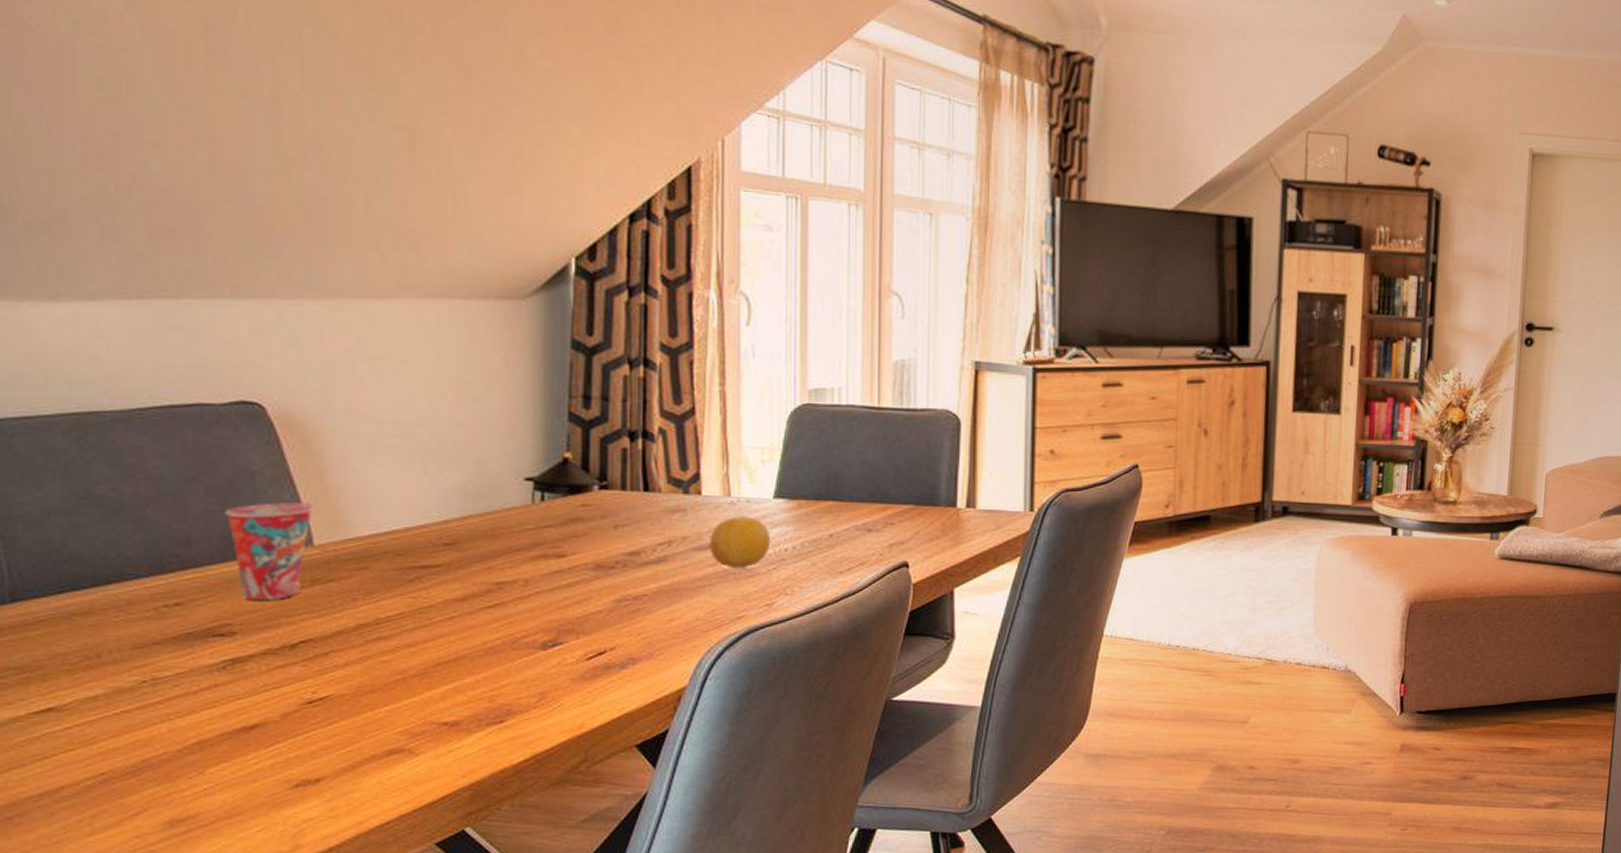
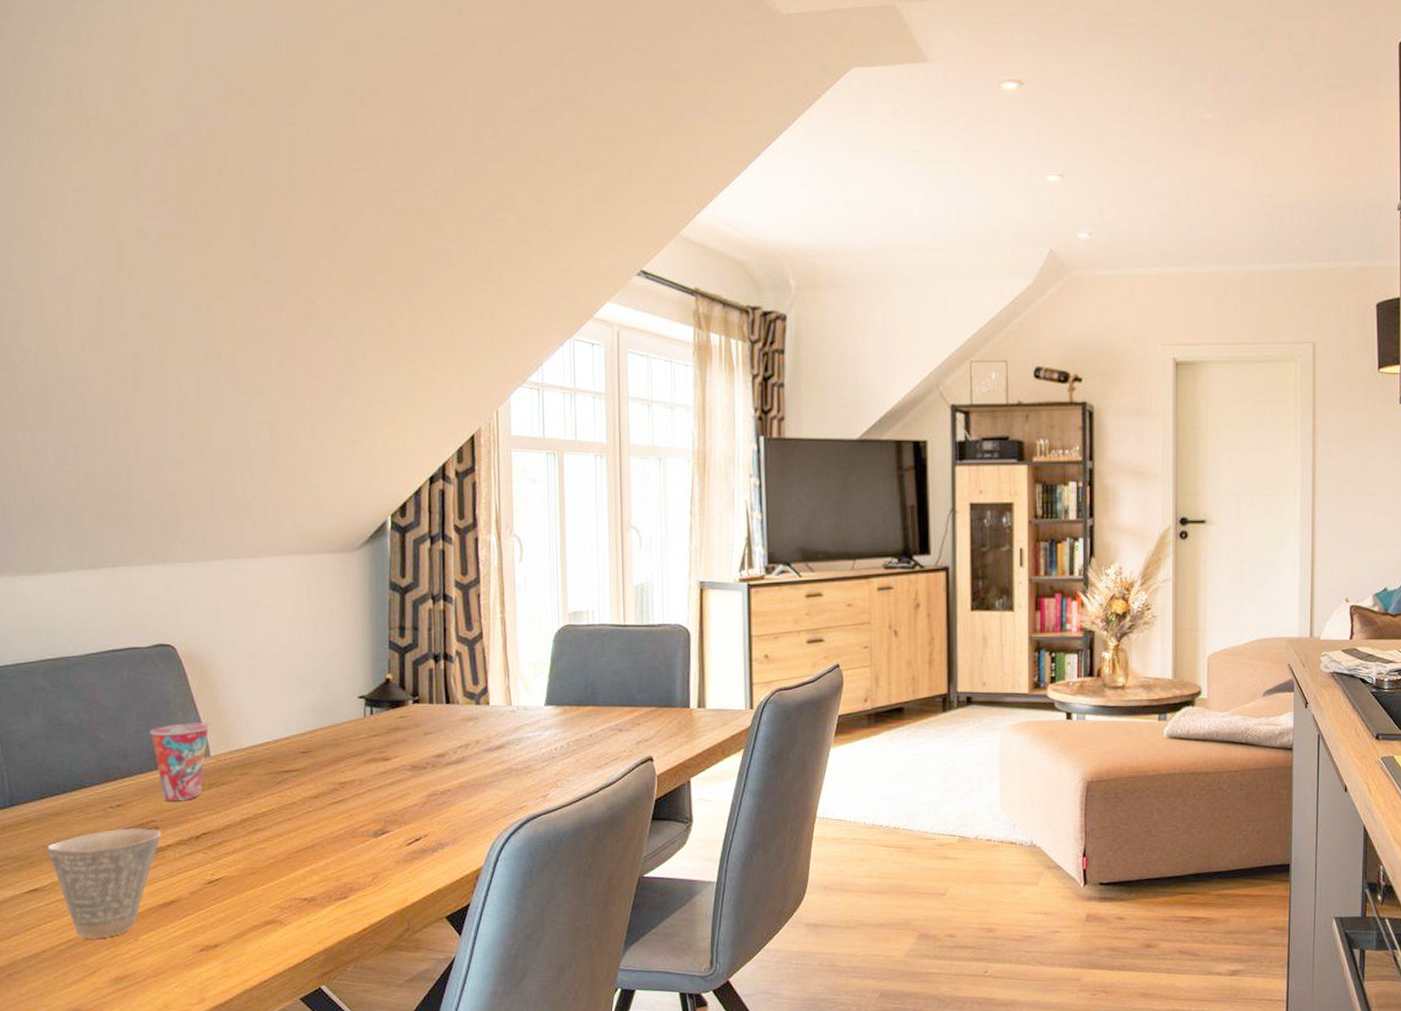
cup: none [67,632,240,772] -> present [47,827,161,939]
fruit: present [710,516,770,569] -> none [497,721,543,766]

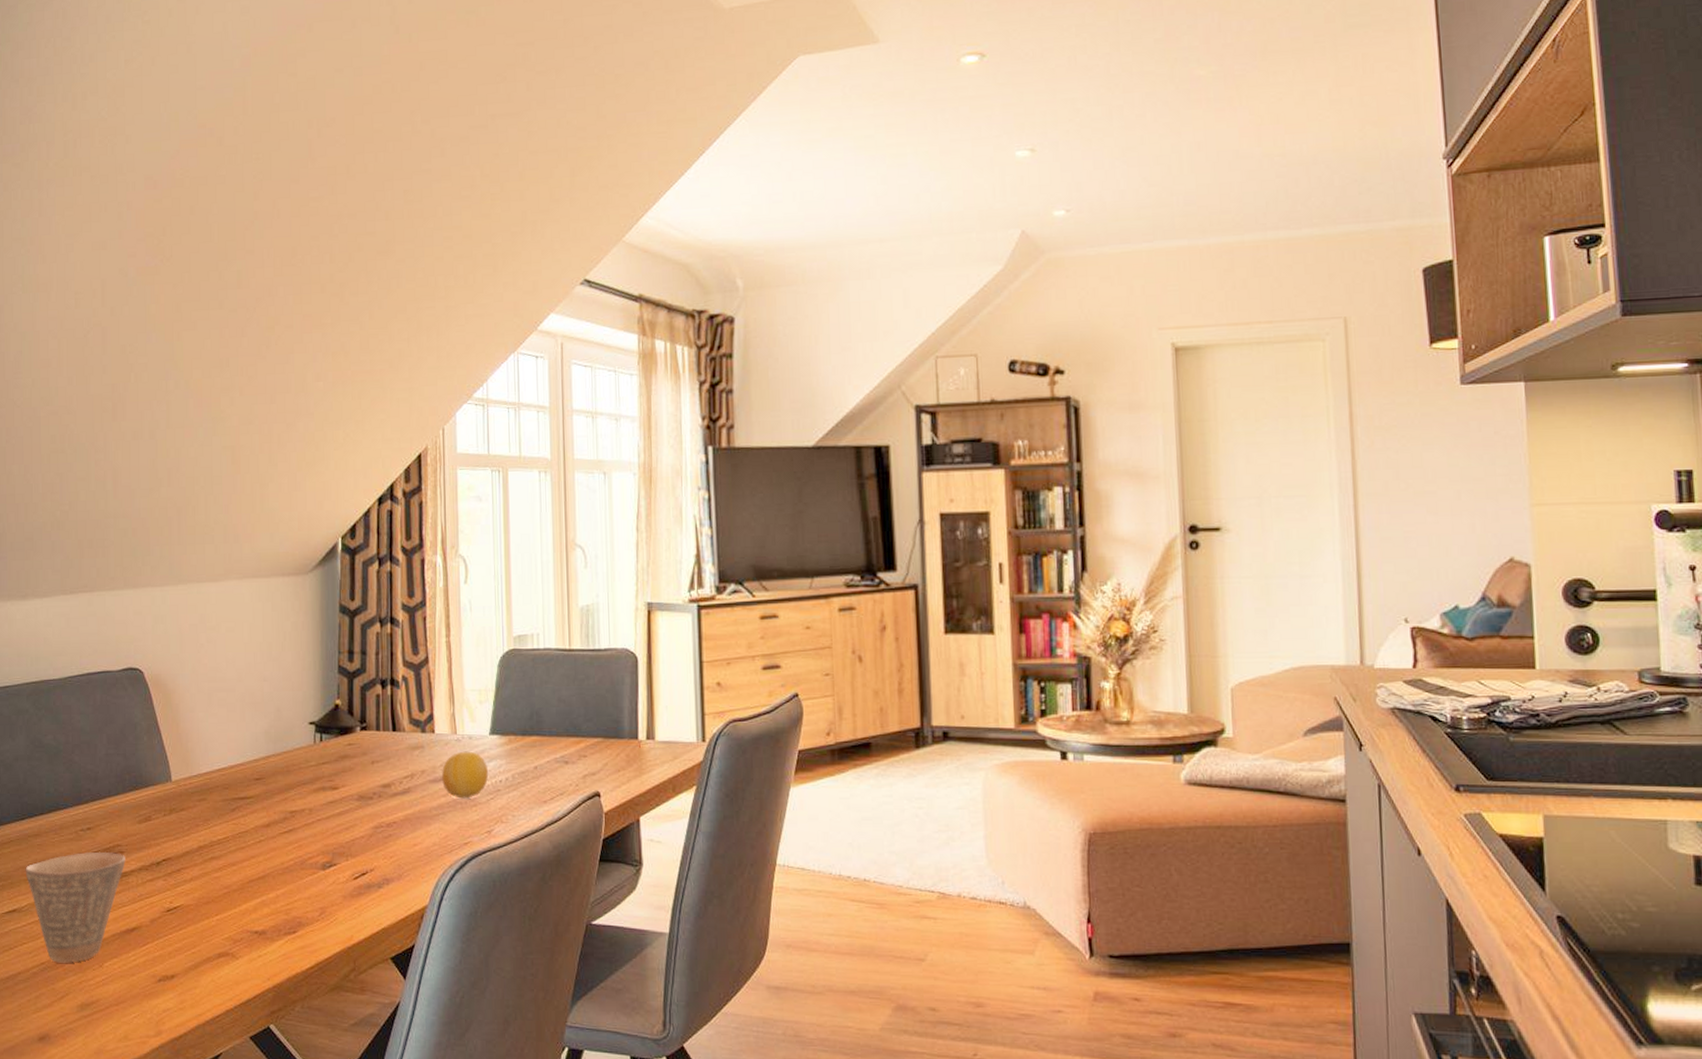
cup: present [150,722,210,801] -> none [118,746,172,825]
fruit: none [497,721,543,766] -> present [442,751,488,799]

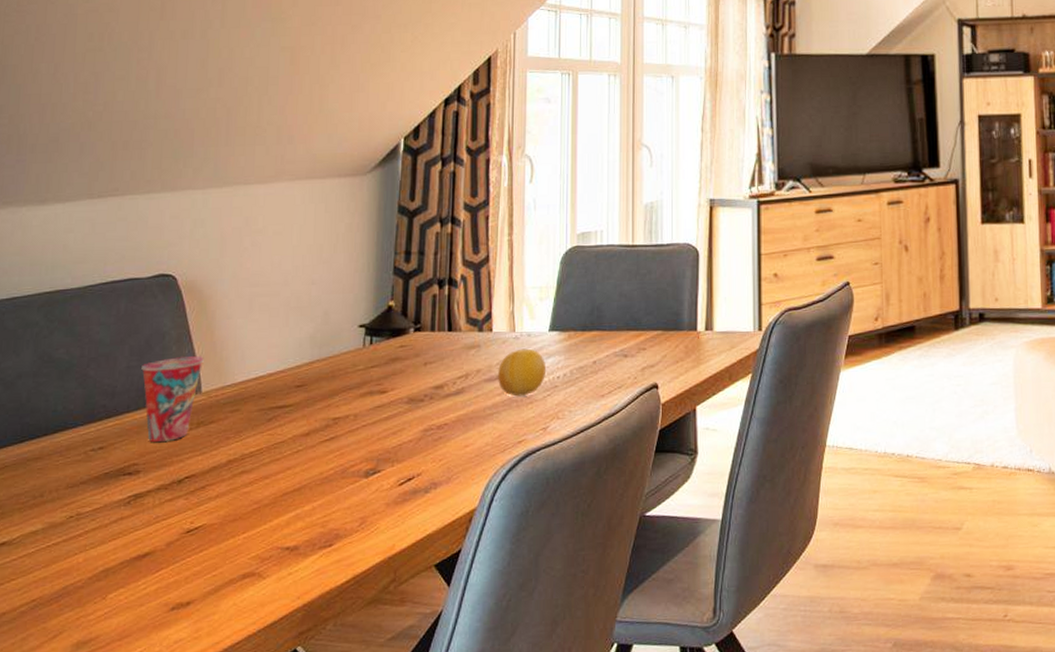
cup: present [25,851,126,963] -> none [20,472,142,598]
cup: none [118,746,172,825] -> present [141,356,204,442]

